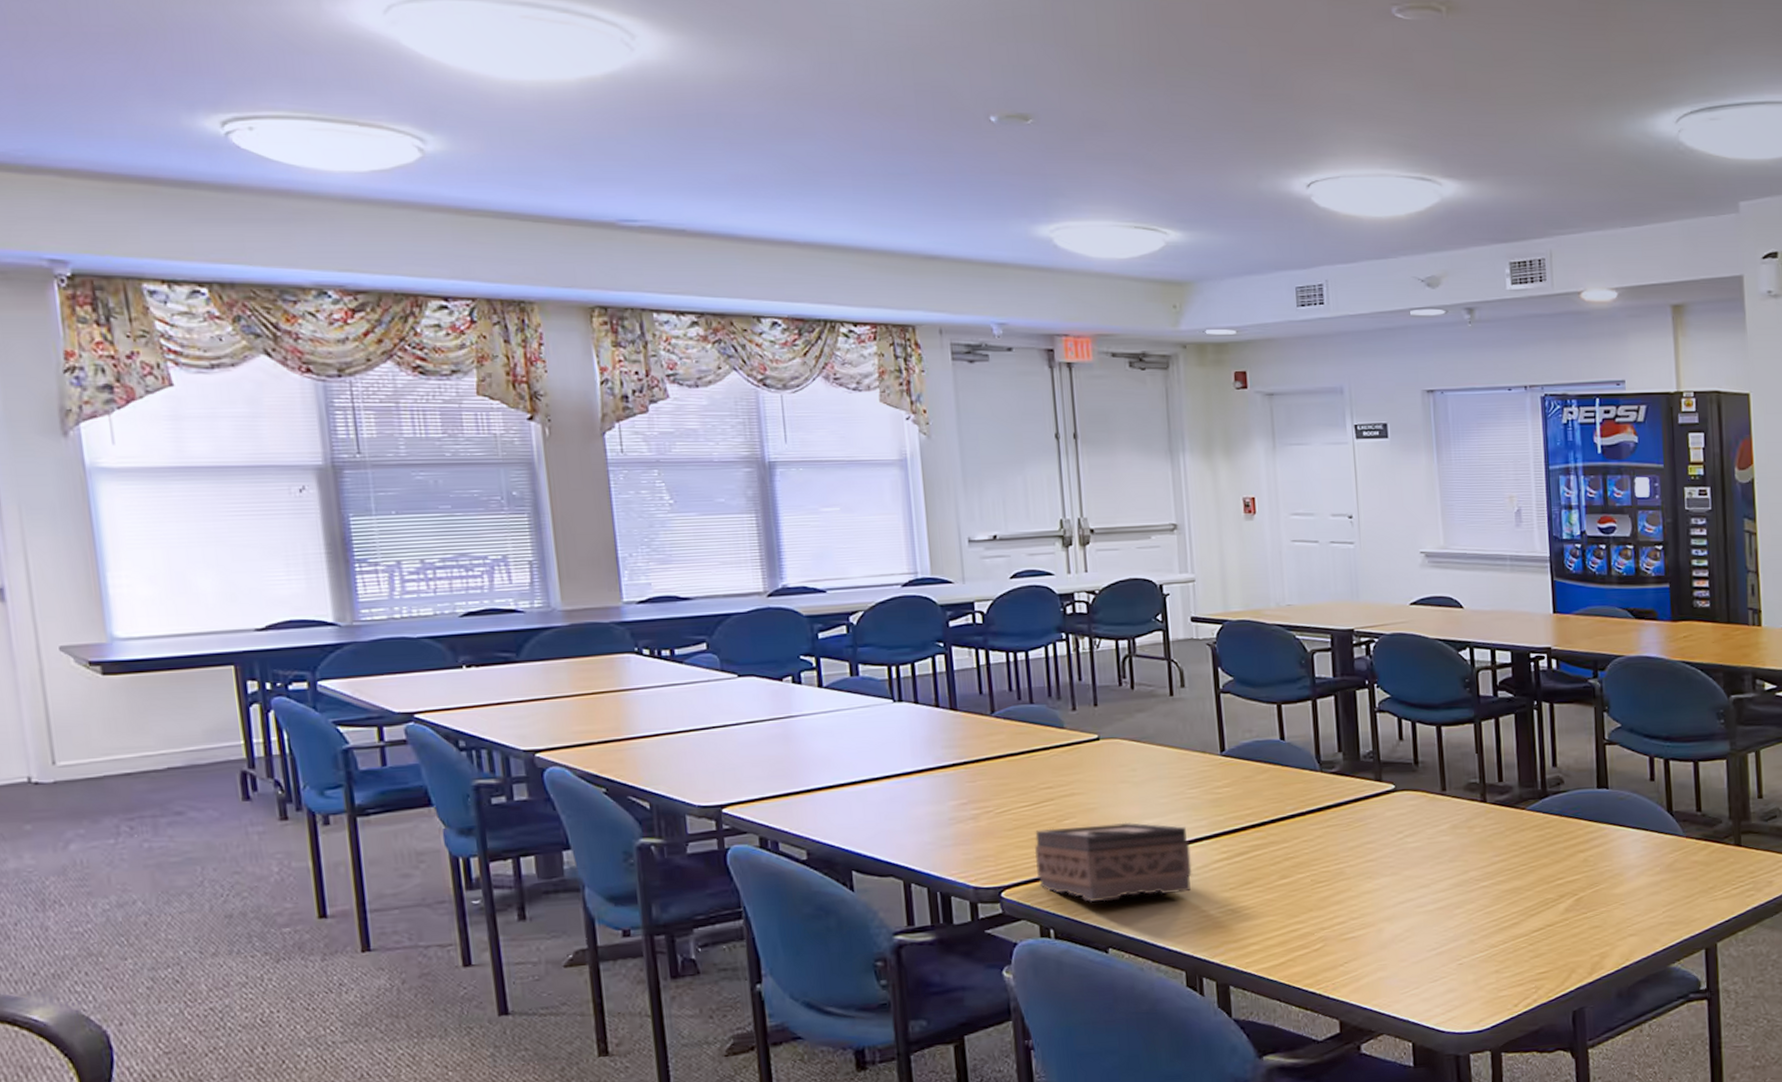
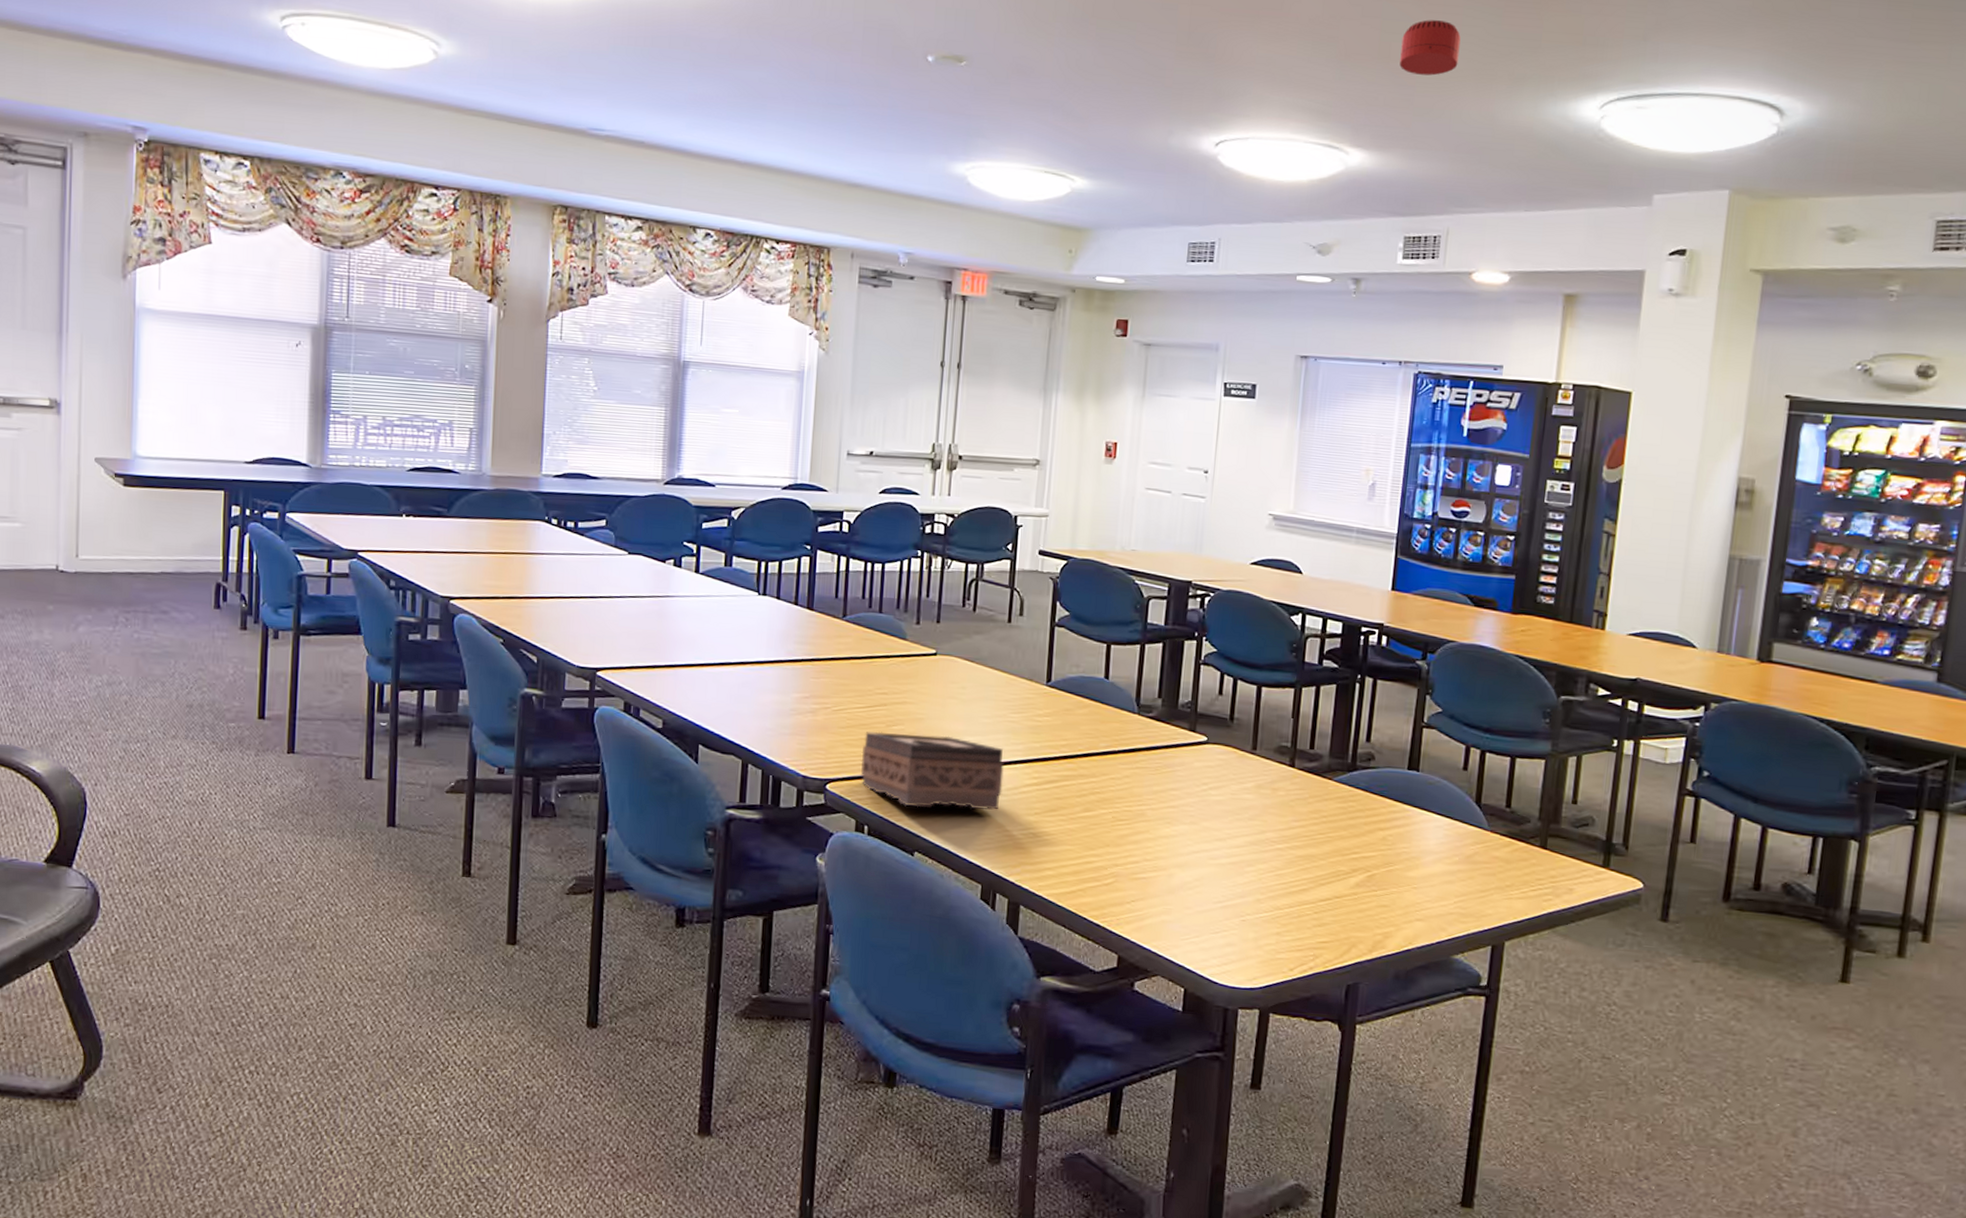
smoke detector: none [1476,47,1535,102] -> present [1399,20,1461,76]

